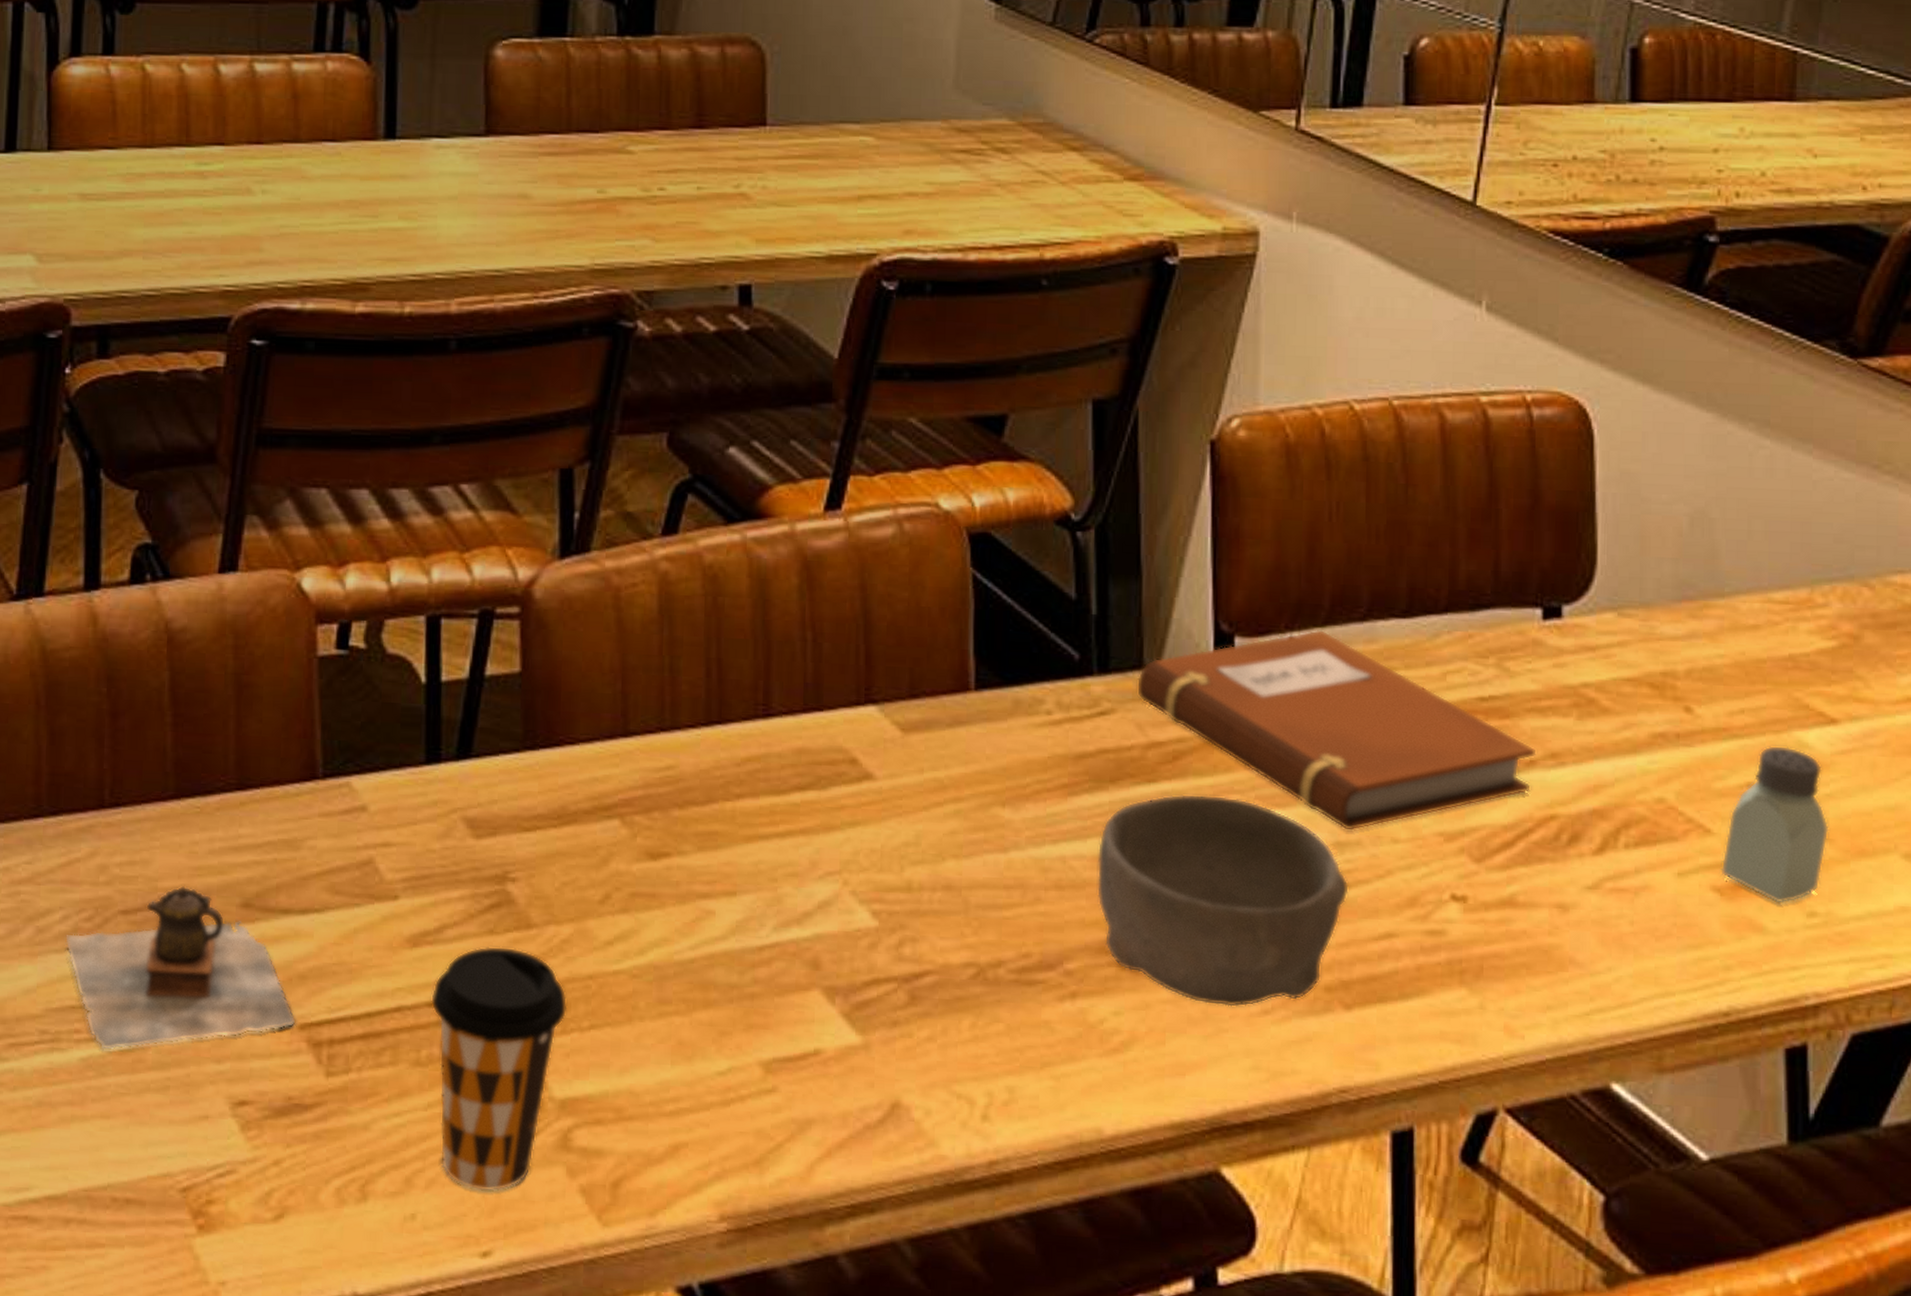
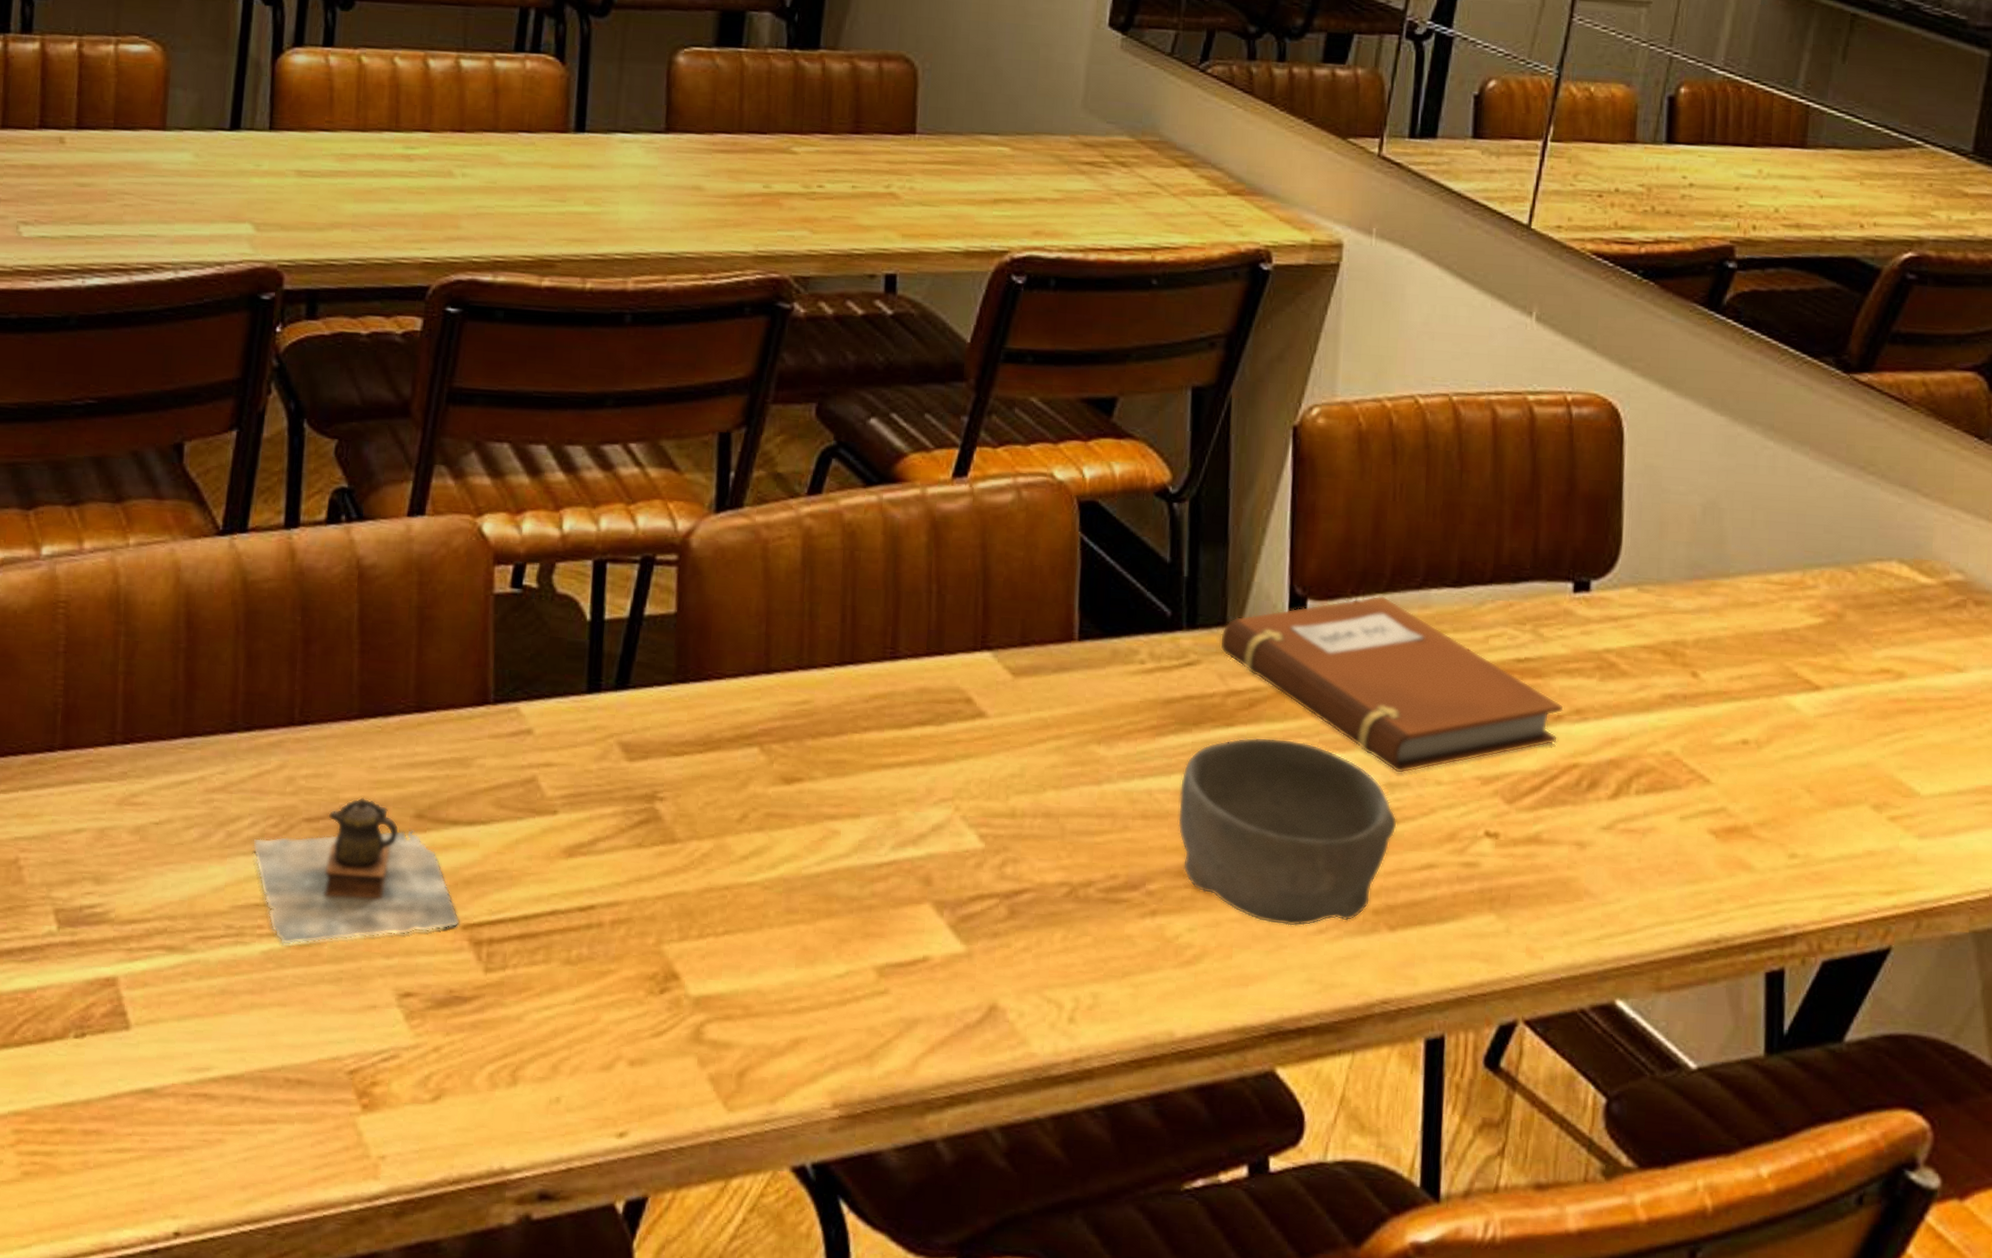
coffee cup: present [431,946,568,1192] -> none [582,858,705,1079]
saltshaker: present [1721,745,1829,904] -> none [1717,707,1811,846]

